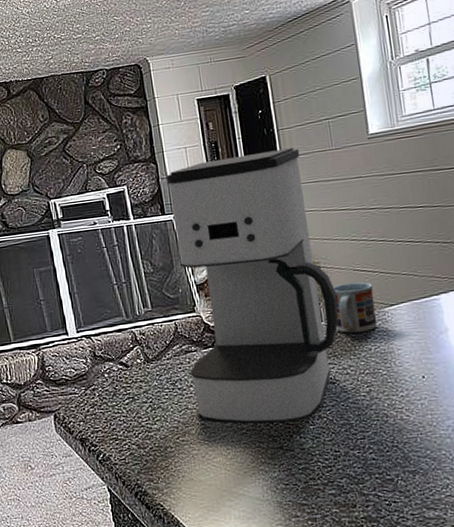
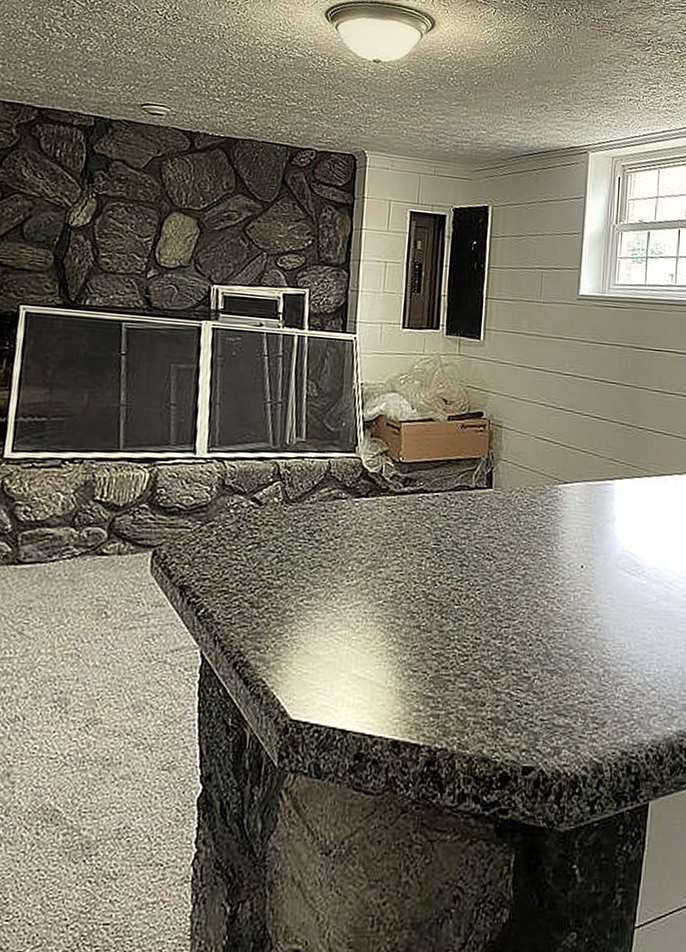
coffee maker: present [167,148,339,424] -> none [331,282,513,598]
cup: present [333,282,378,333] -> none [505,450,552,507]

